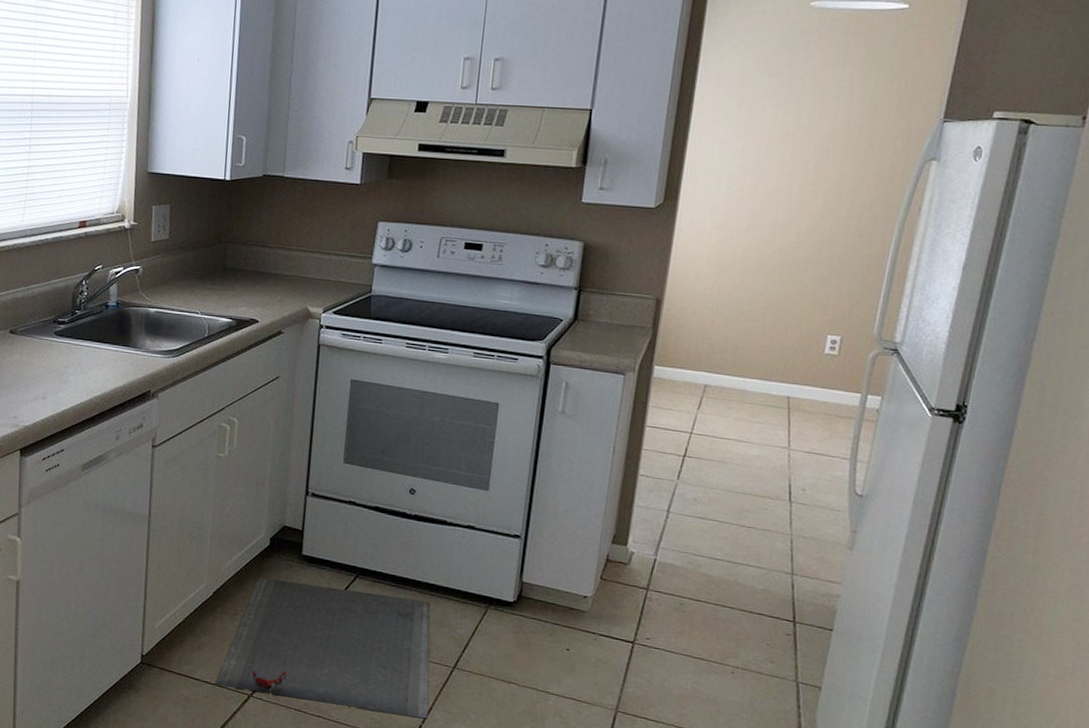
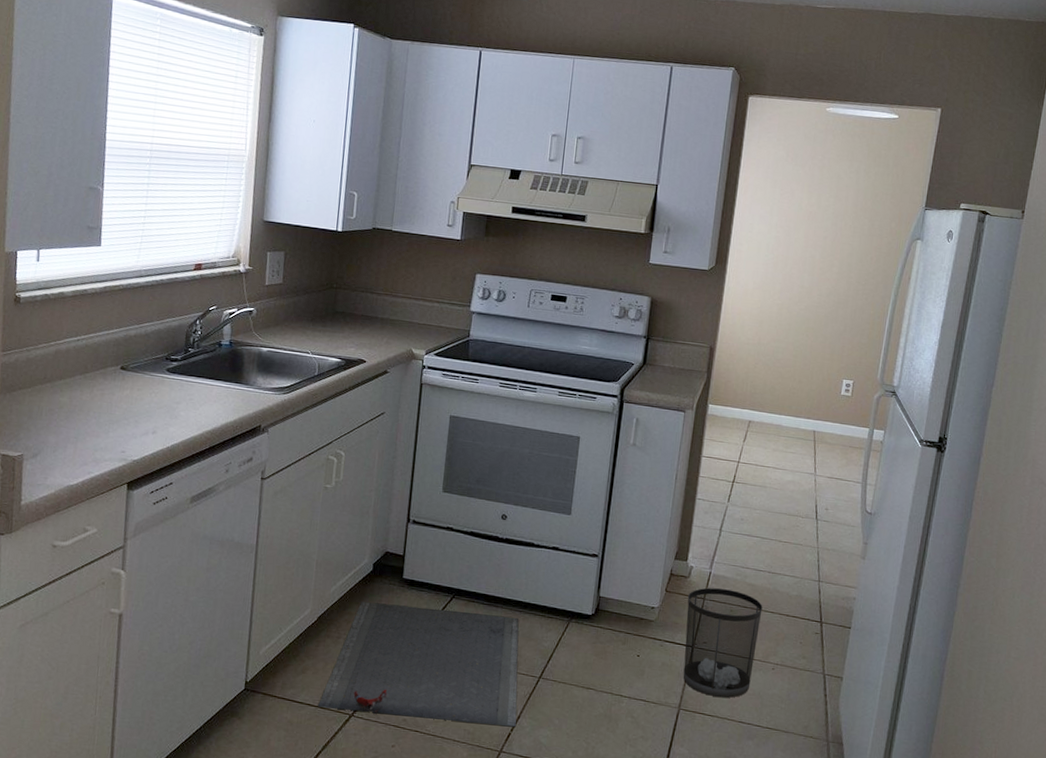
waste bin: none [621,576,720,703] -> present [683,587,763,698]

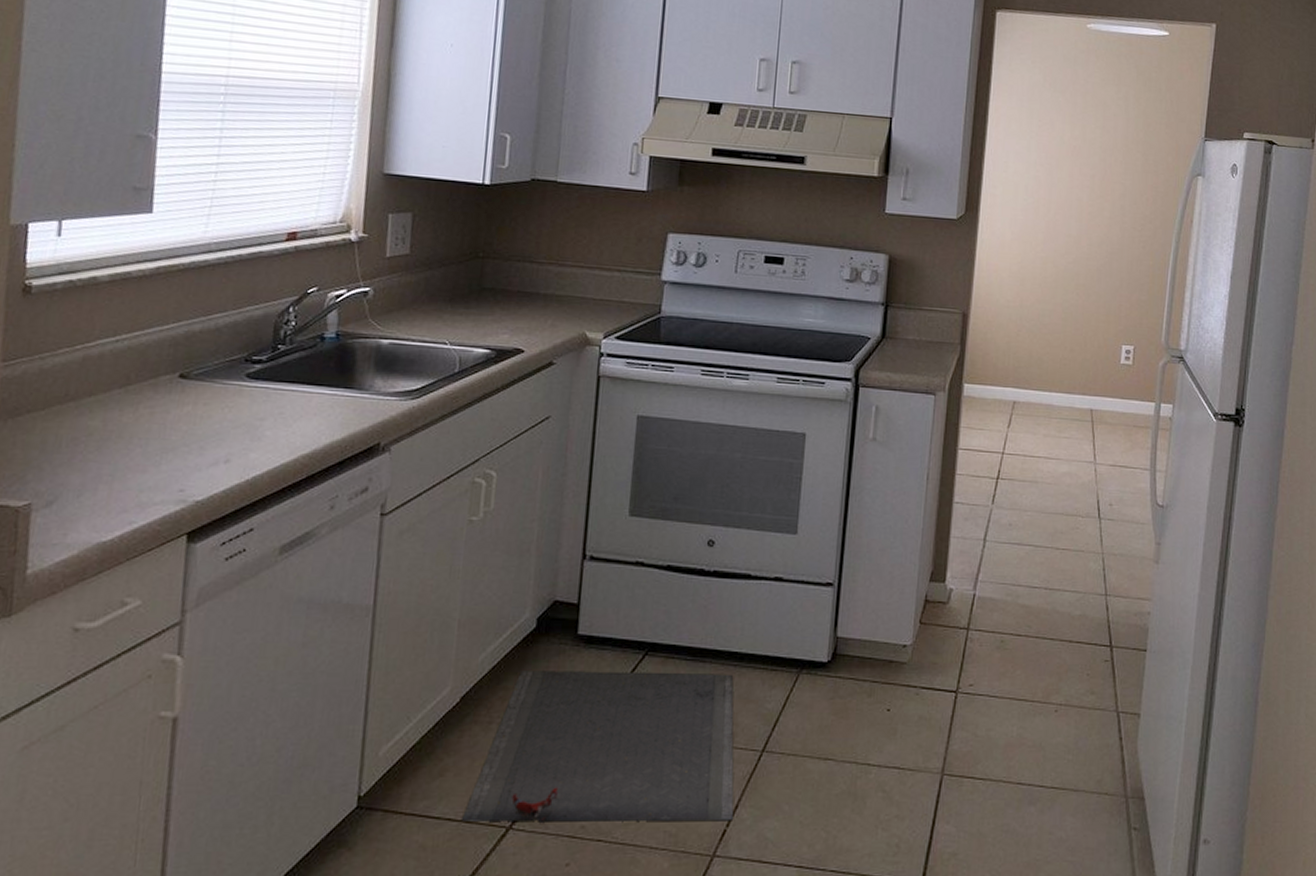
waste bin: present [683,587,763,698] -> none [945,614,1040,755]

